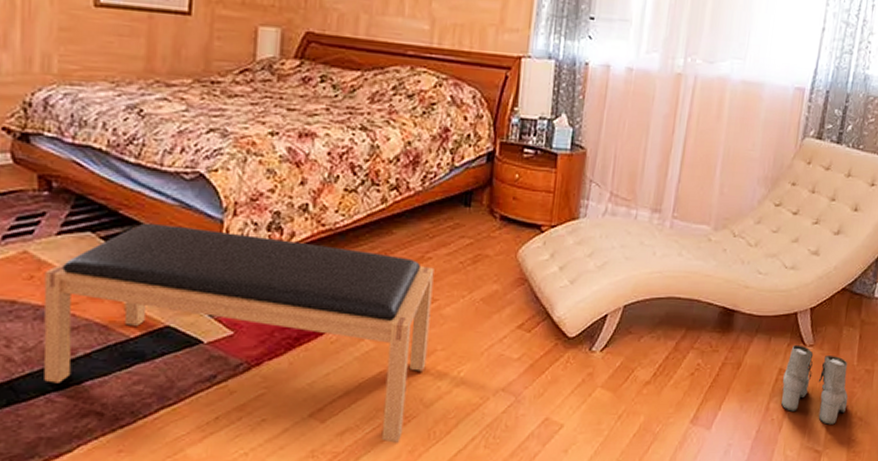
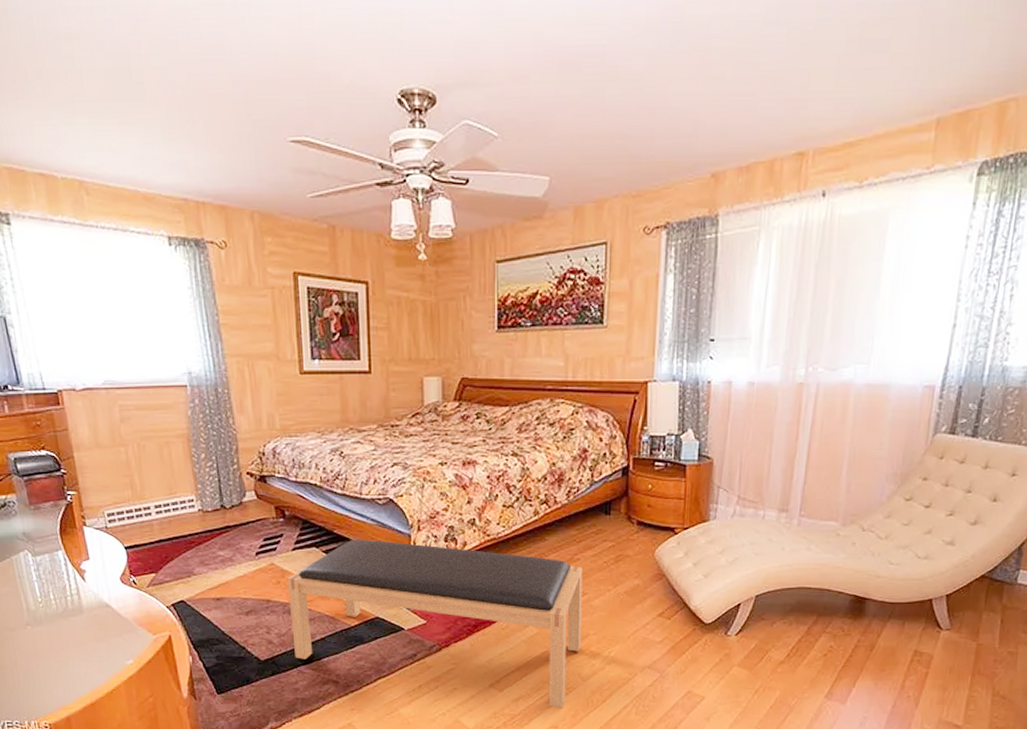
boots: present [781,344,849,425] -> none [917,628,990,702]

